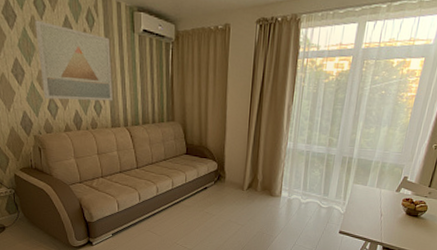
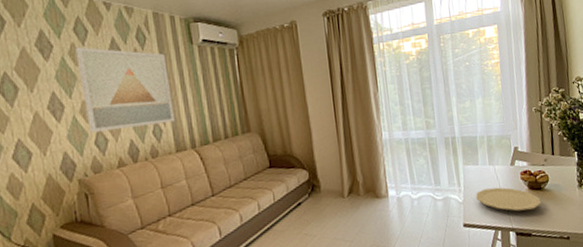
plate: none [356,207,414,231] -> present [476,187,541,212]

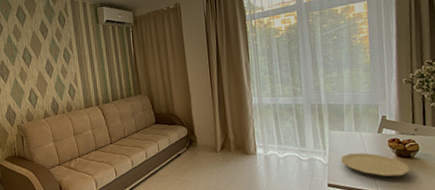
wall art: present [75,46,175,133] -> none [17,27,84,91]

